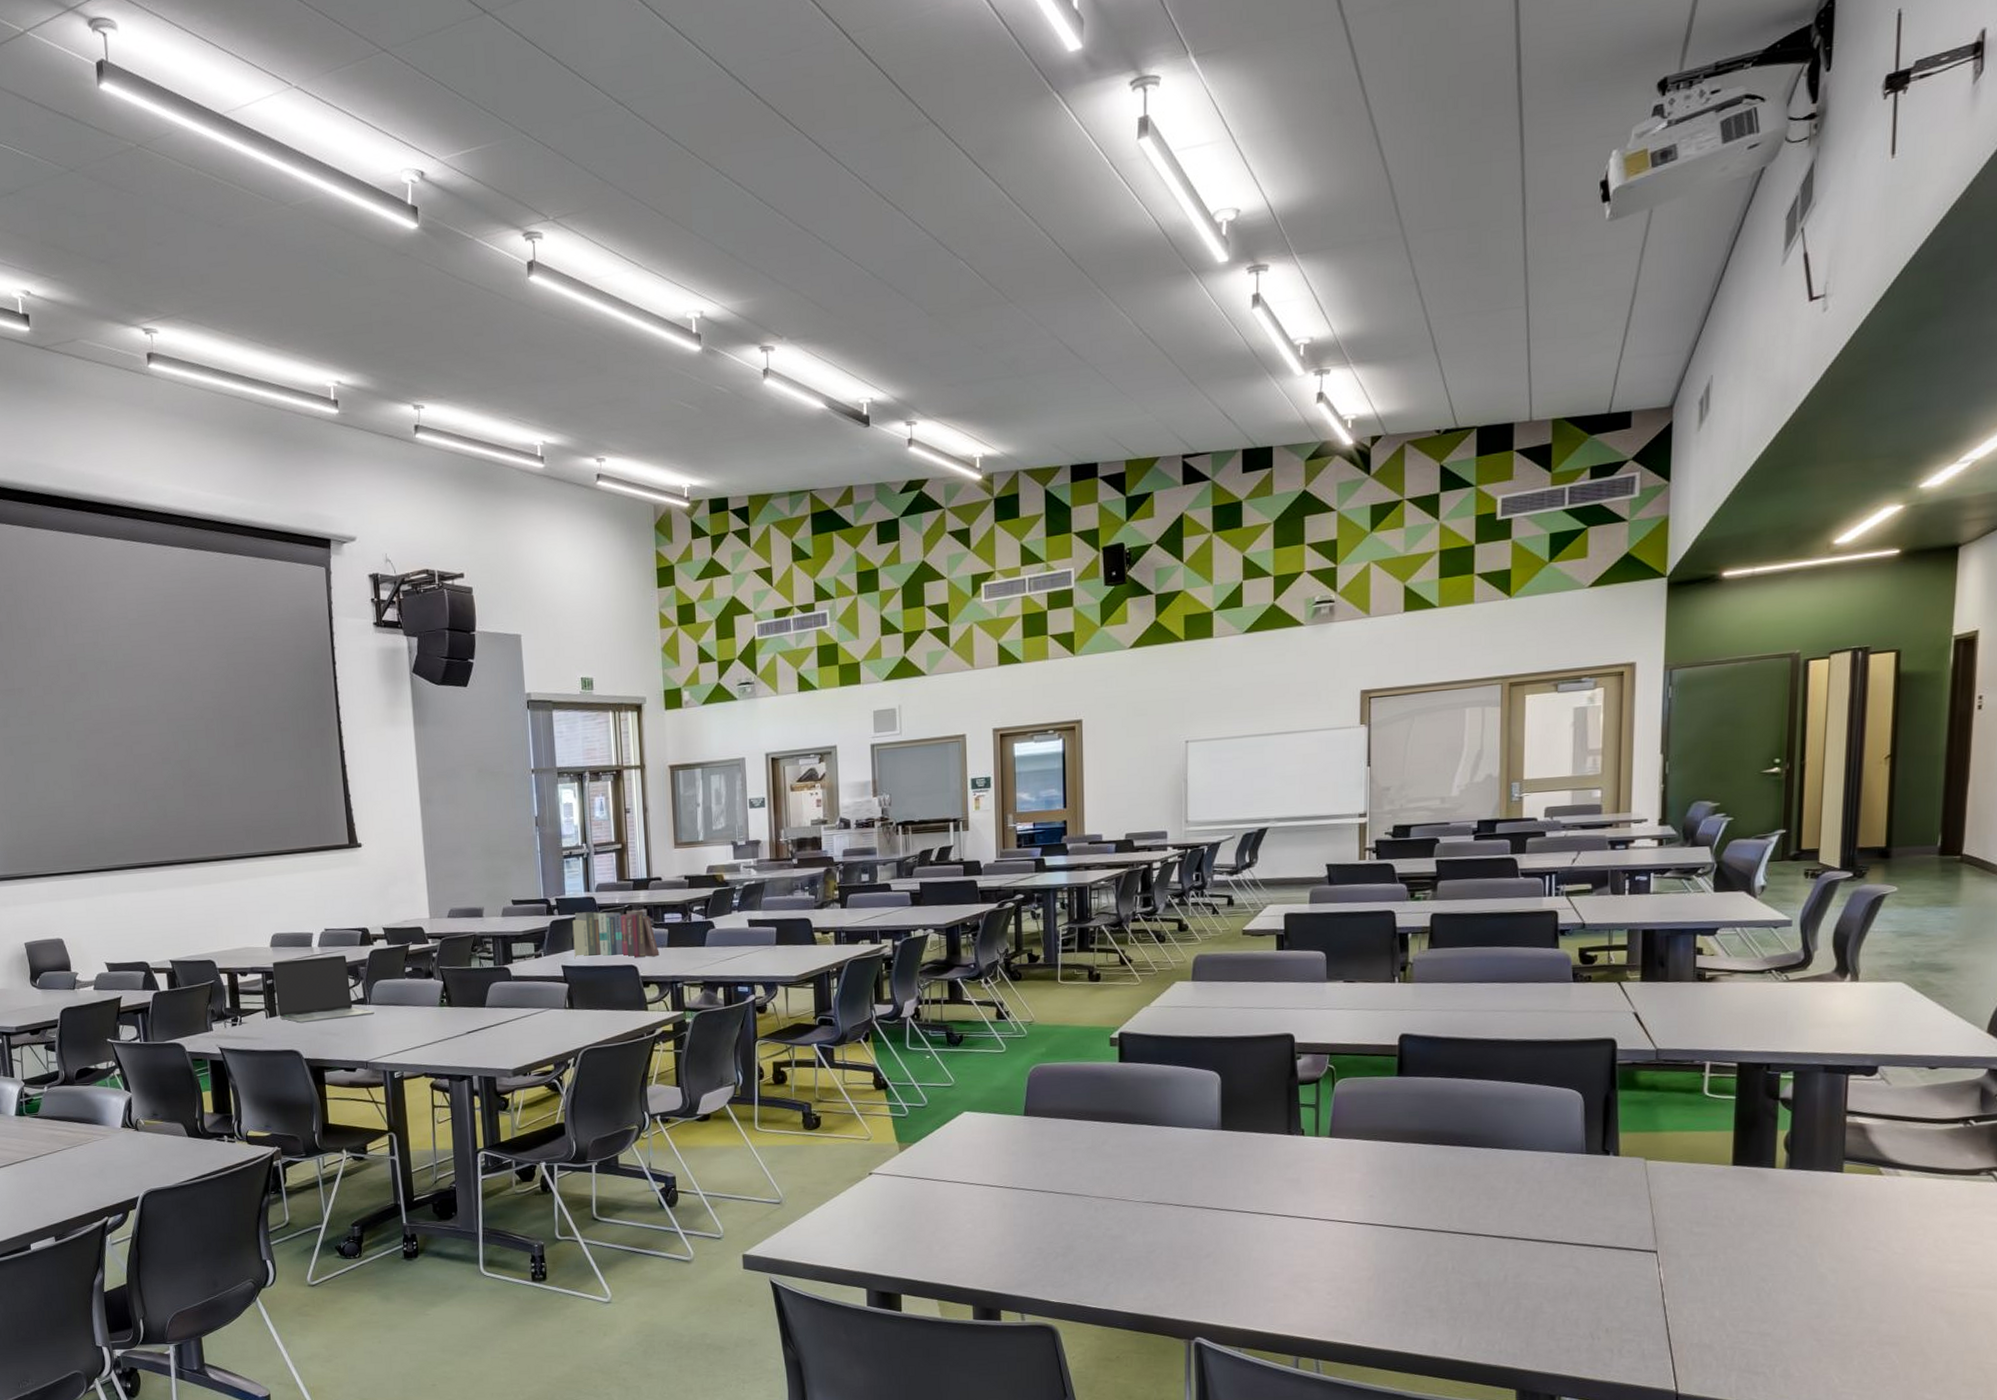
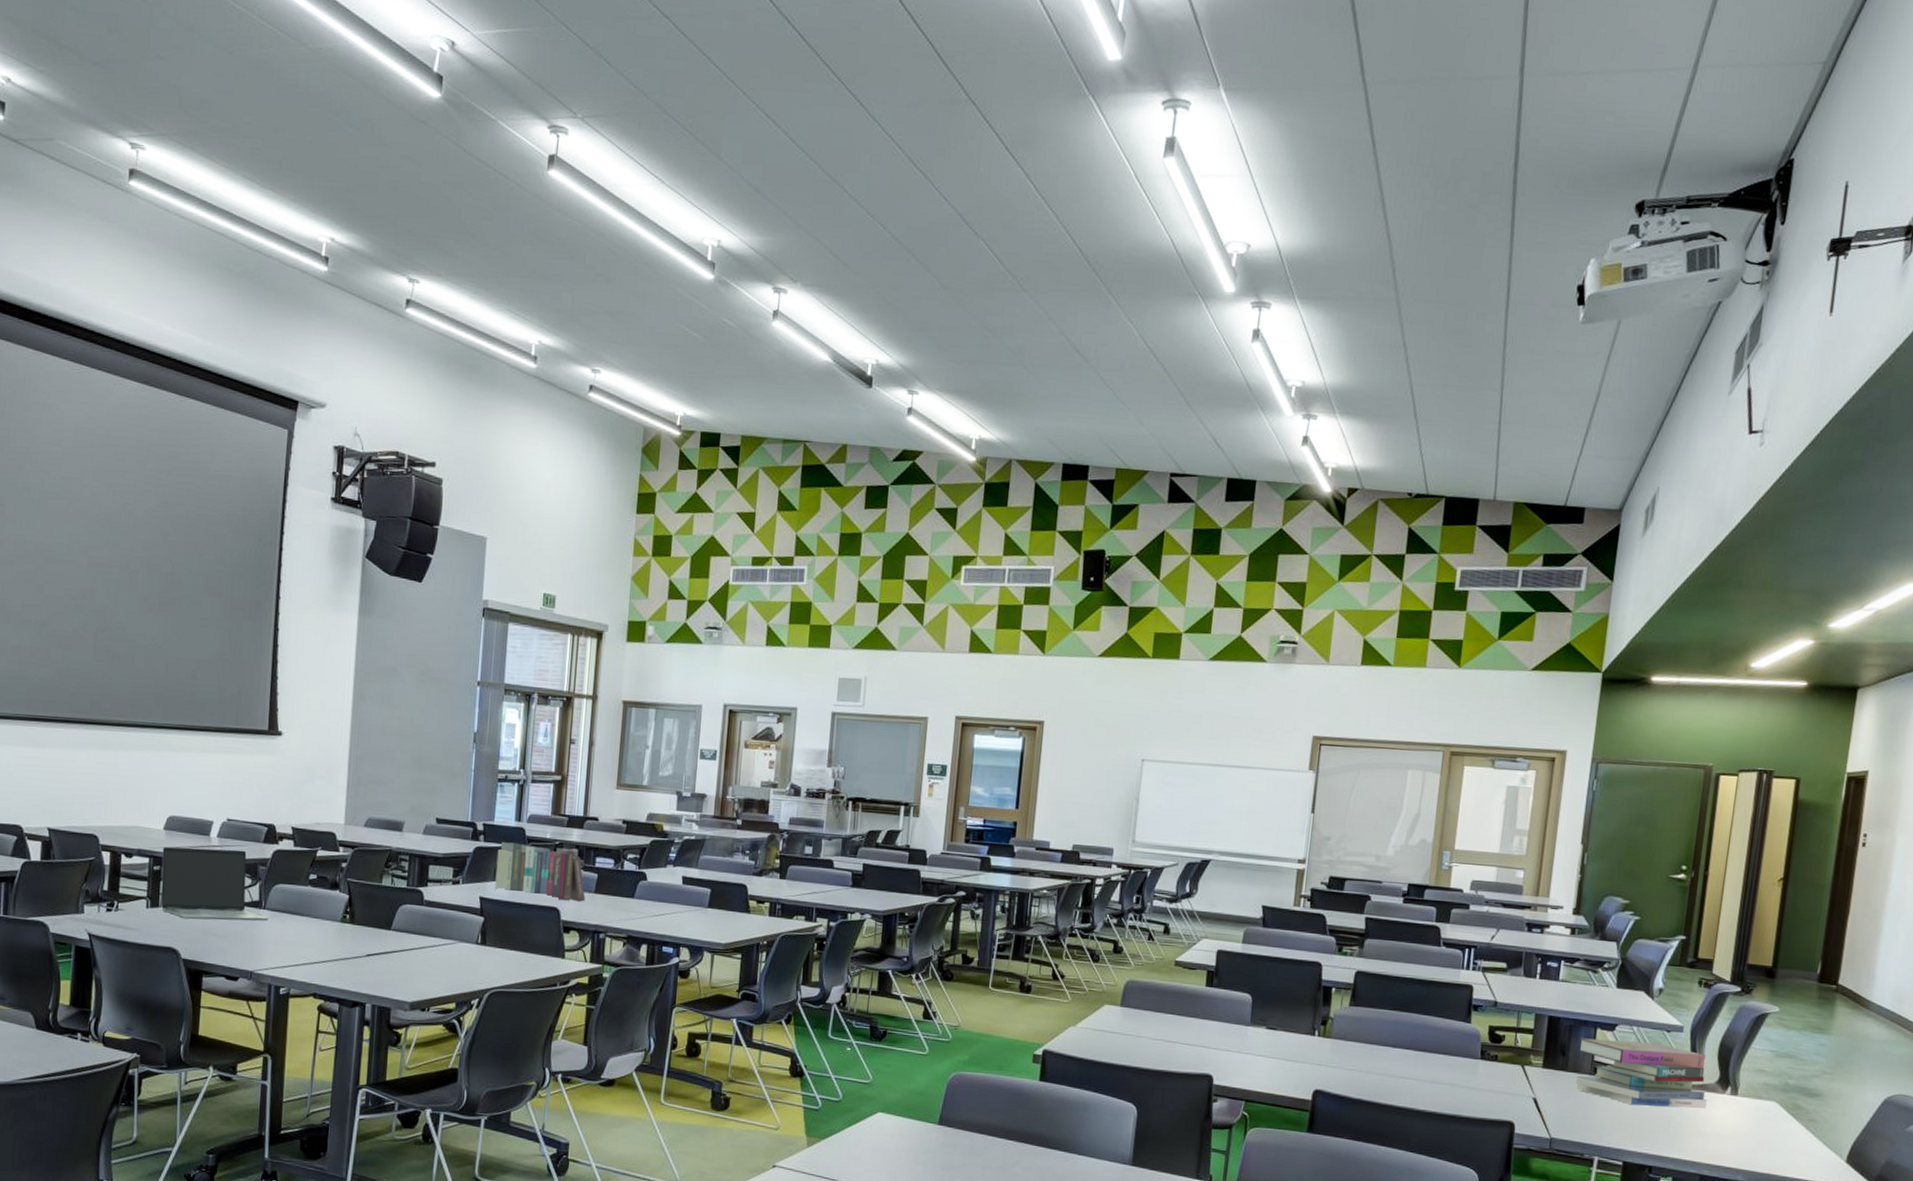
books: none [1679,941,1825,1006] -> present [1576,1038,1707,1109]

